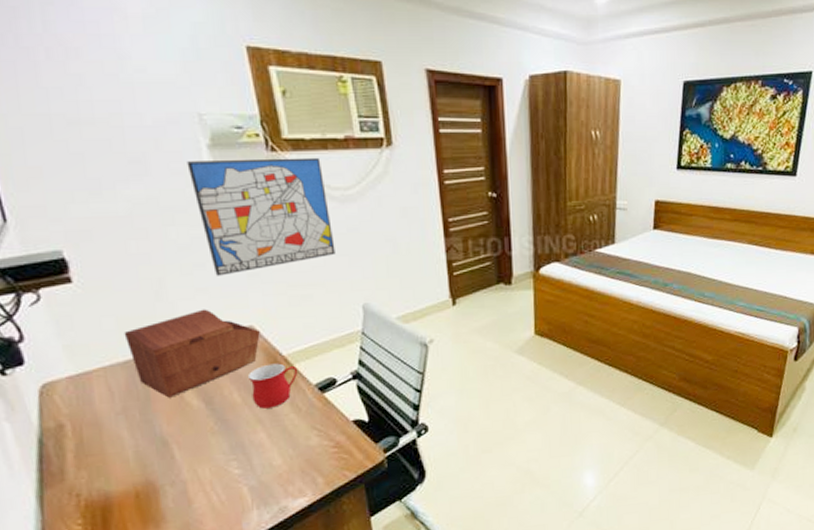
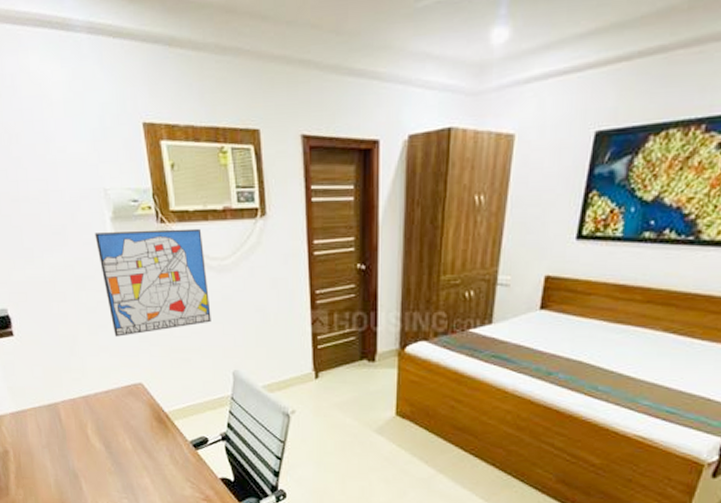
sewing box: present [124,309,260,398] -> none [48,365,148,439]
mug: present [247,363,297,409] -> none [137,418,176,458]

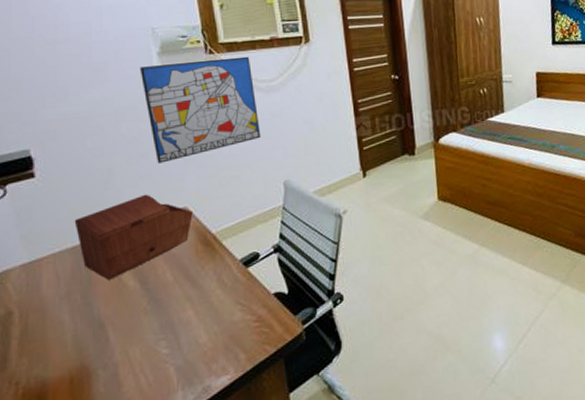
sewing box: none [48,365,148,439] -> present [74,194,193,280]

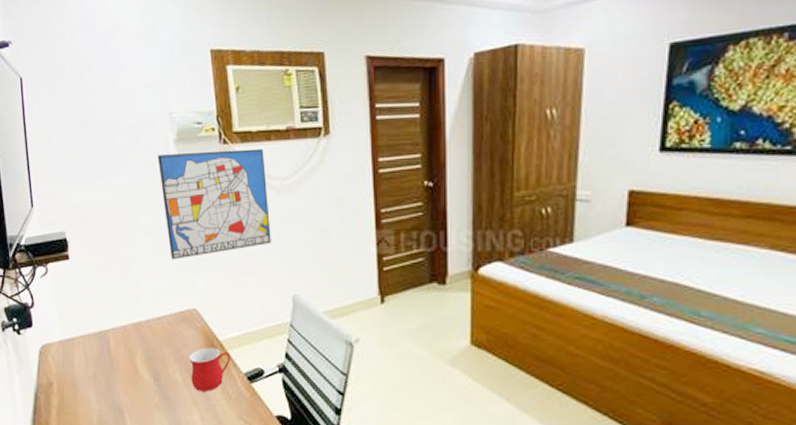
sewing box: present [74,194,193,280] -> none [100,289,202,370]
mug: none [180,241,224,286] -> present [188,347,230,392]

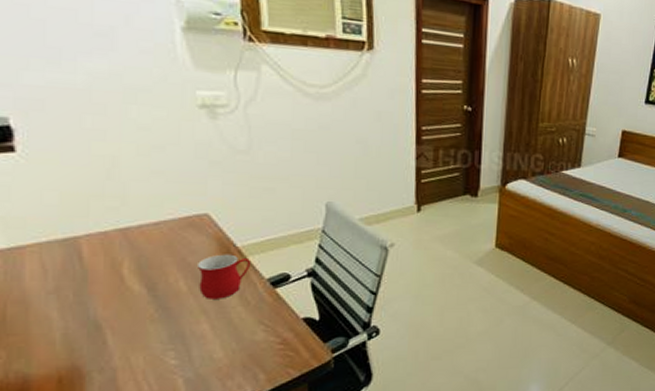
wall art: present [157,148,271,259] -> none [157,41,304,161]

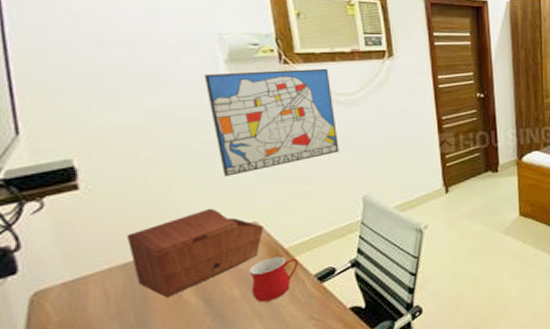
sewing box: none [66,192,215,281] -> present [126,208,263,298]
wall art: none [157,41,304,161] -> present [204,68,339,177]

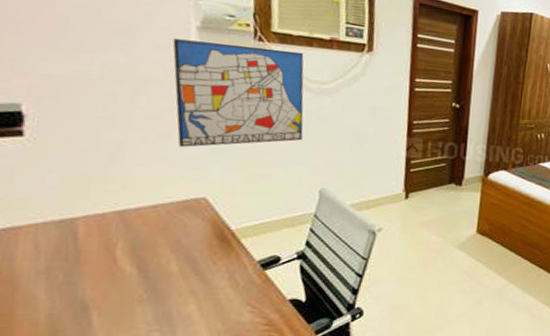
sewing box: present [126,208,263,298] -> none [67,176,212,261]
mug: present [248,256,297,303] -> none [189,236,243,280]

